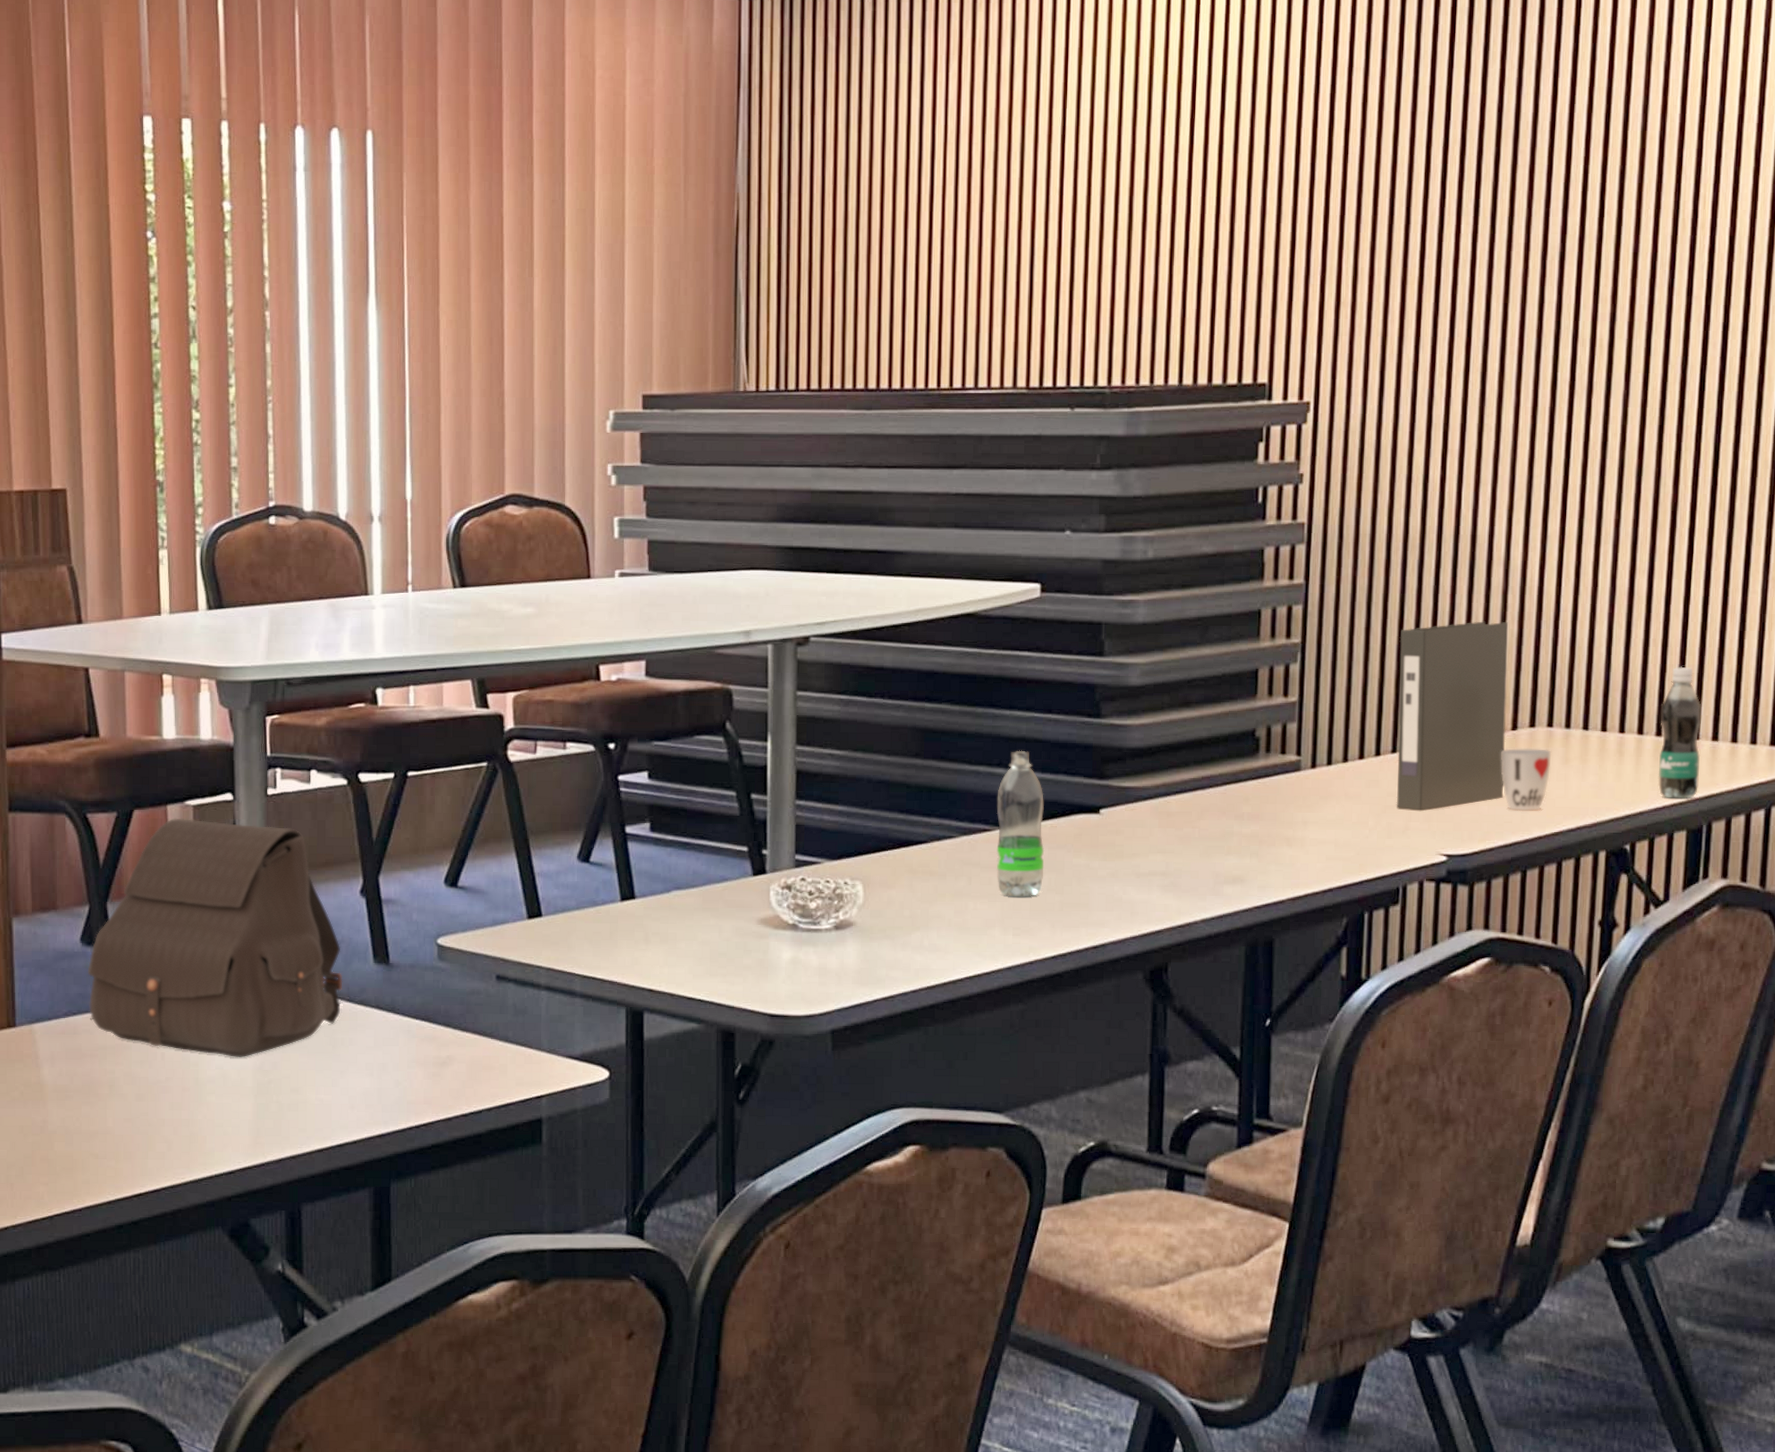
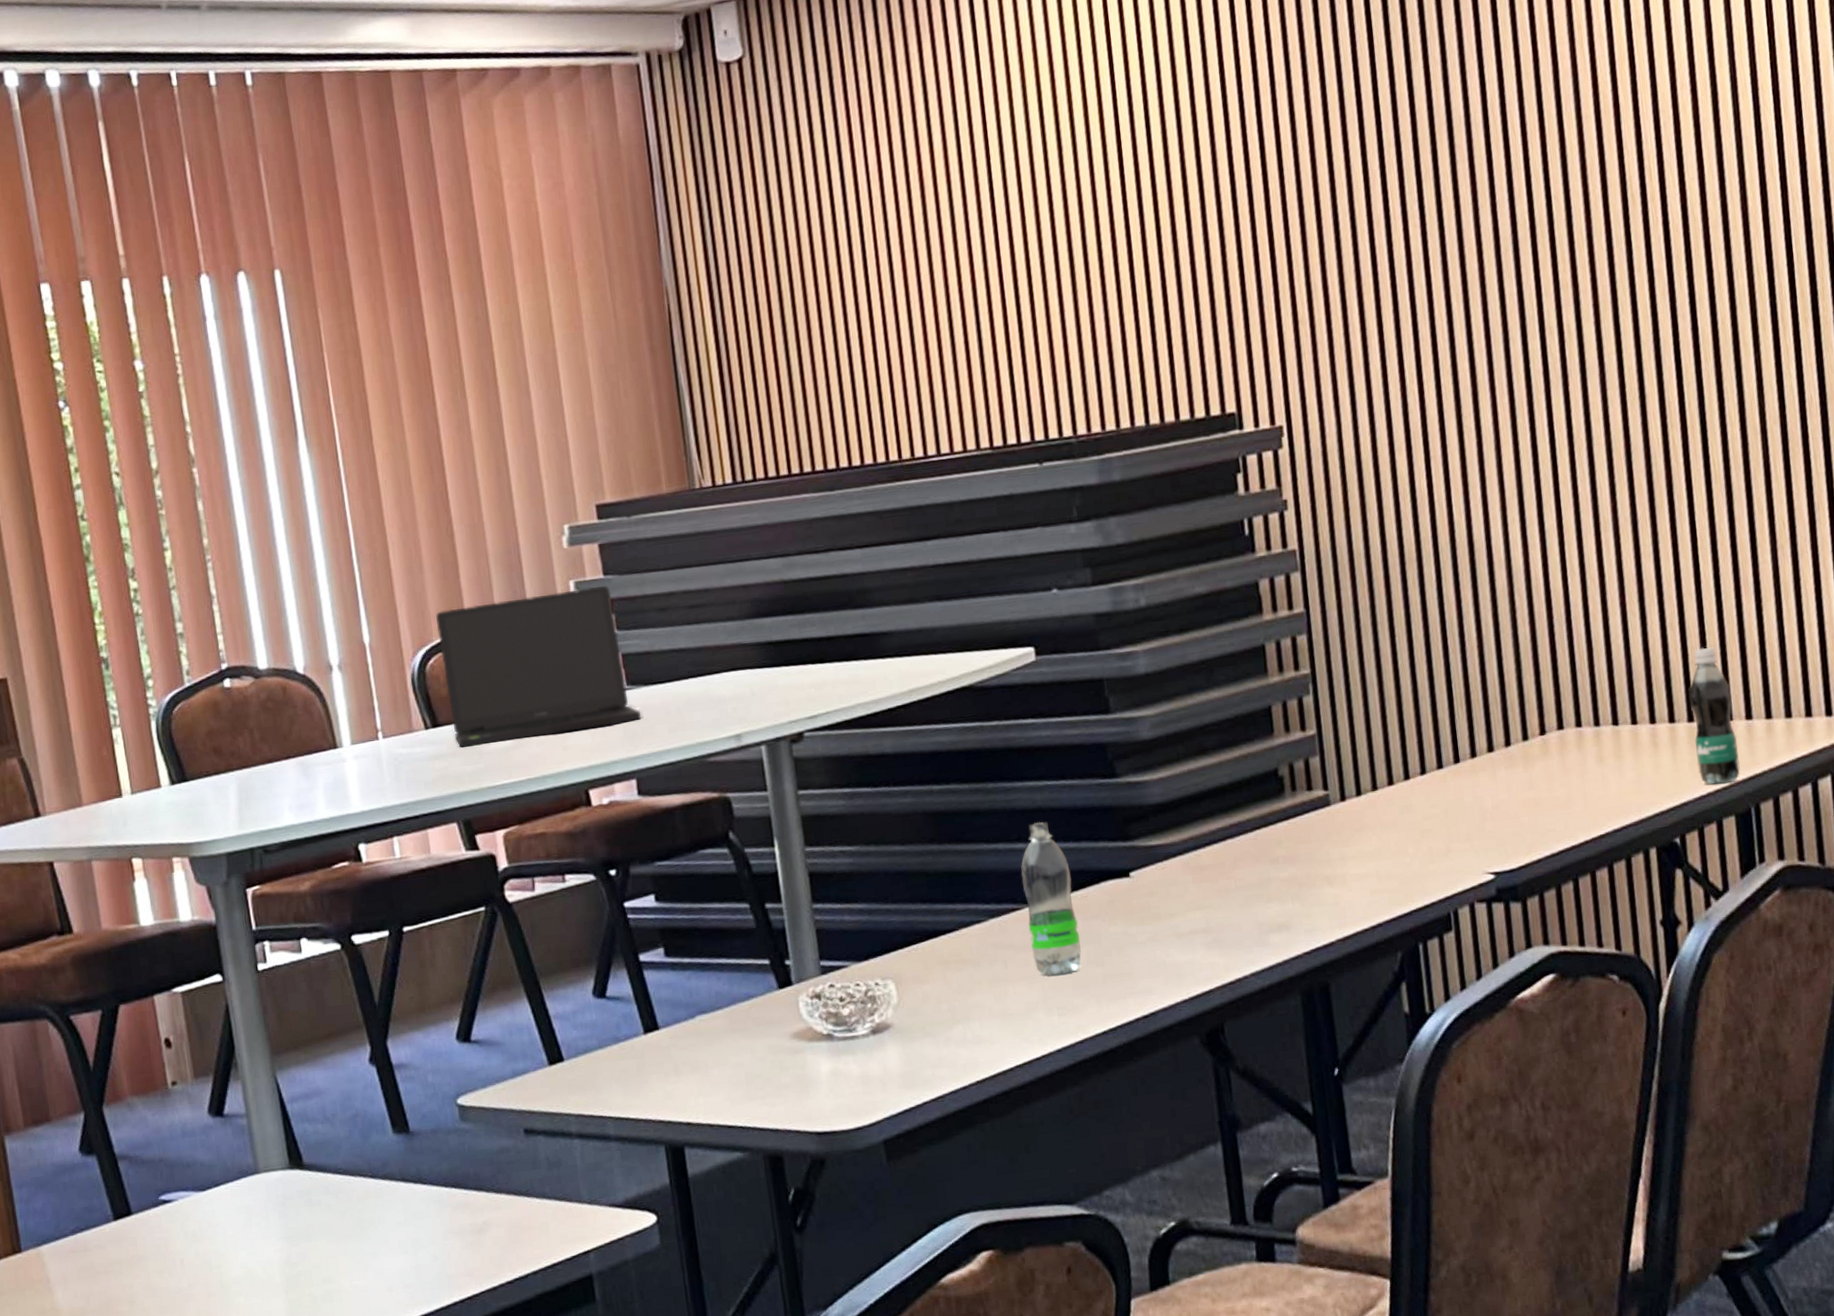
satchel: present [87,818,343,1057] -> none [90,1002,365,1254]
laptop: none [476,472,658,611] -> present [436,586,641,748]
binder: present [1396,621,1508,812] -> none [1411,625,1543,833]
cup: present [1500,748,1552,812] -> none [1532,750,1587,818]

